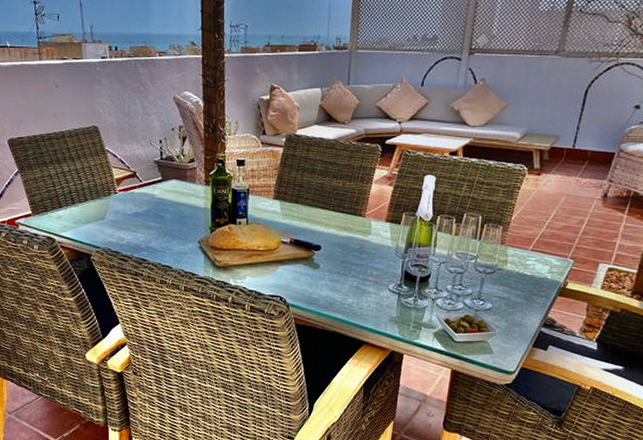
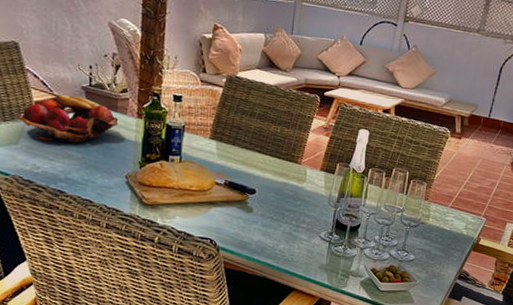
fruit basket: none [104,170,189,214] -> present [20,94,119,143]

